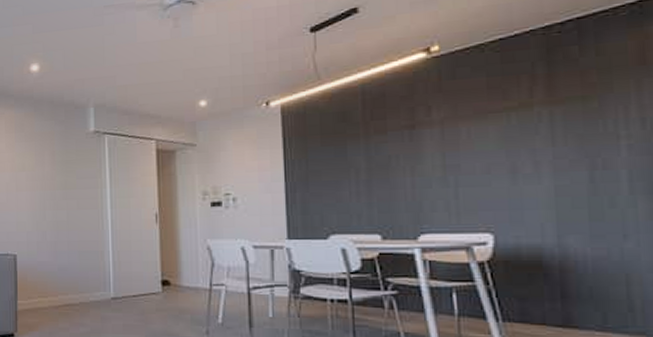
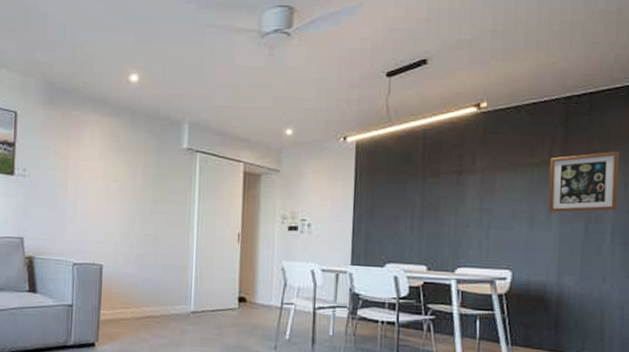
wall art: none [531,81,635,162] -> present [548,151,620,213]

